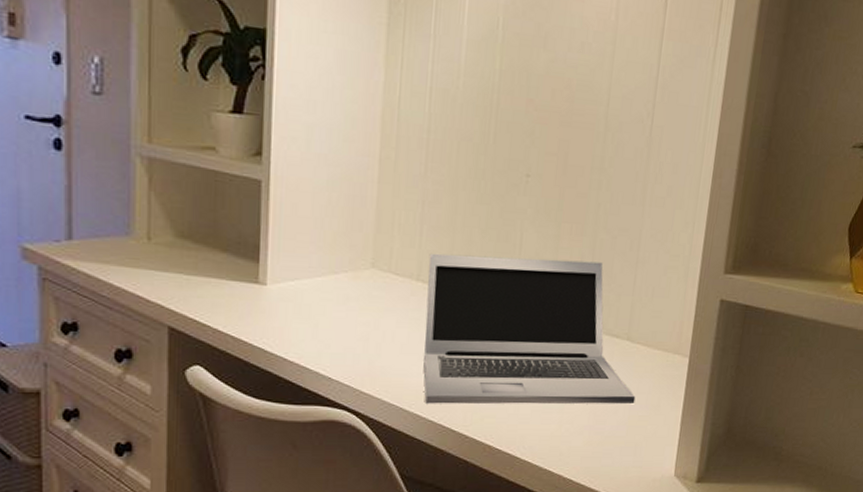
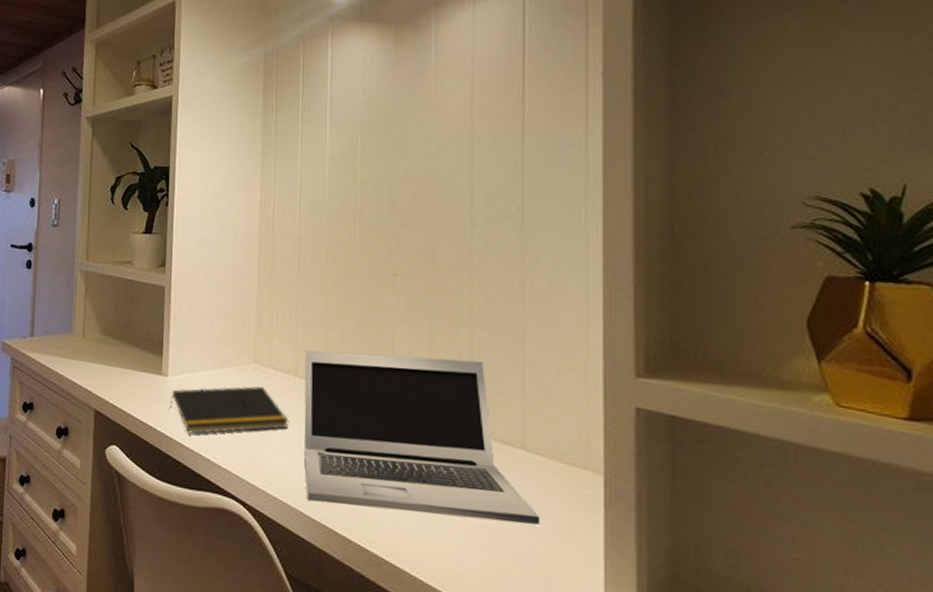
notepad: none [269,293,409,347] -> present [170,386,289,435]

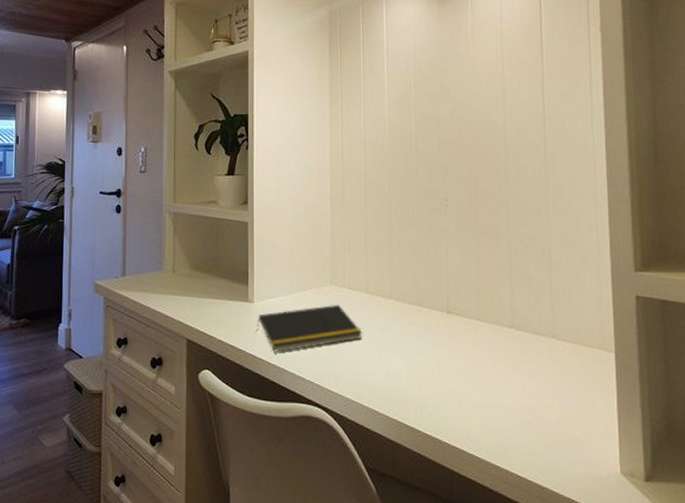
laptop: present [304,349,540,525] -> none [374,268,569,401]

